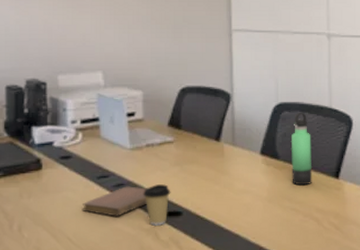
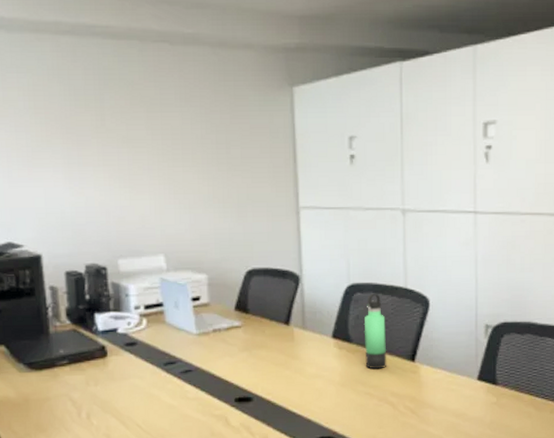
notebook: present [81,186,147,217] -> none [149,372,216,403]
coffee cup: present [143,184,171,226] -> none [212,370,240,412]

